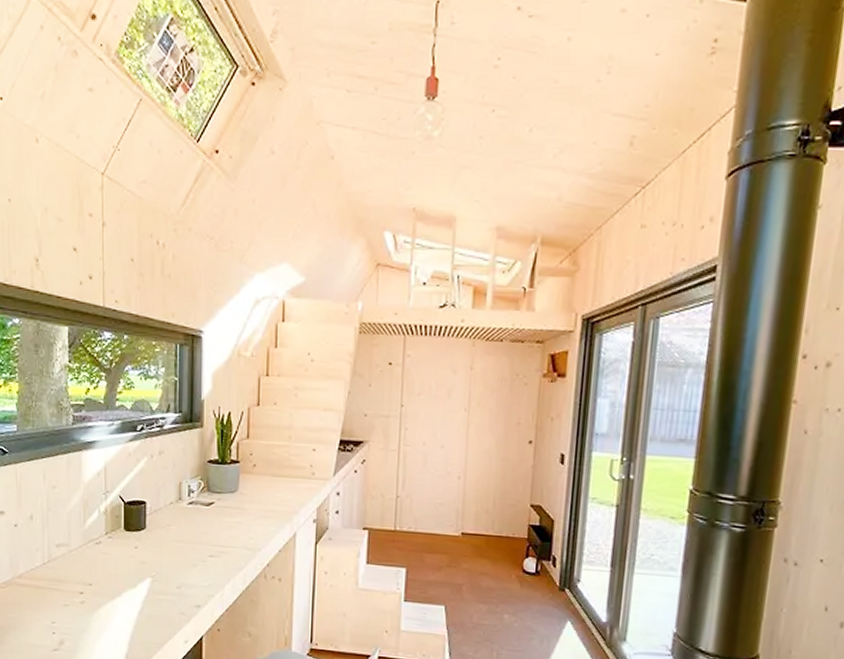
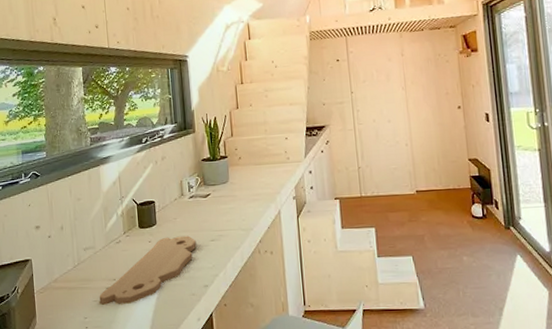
cutting board: none [71,545,191,614] -> present [99,236,197,305]

